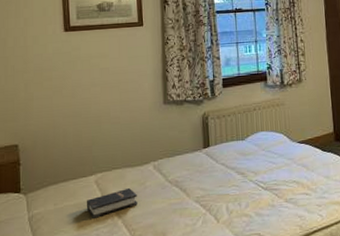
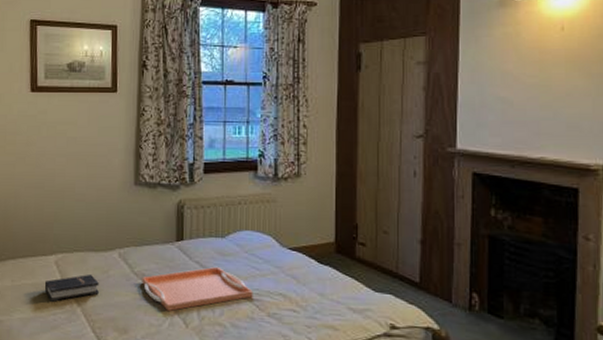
serving tray: none [175,165,272,210] -> present [142,266,253,311]

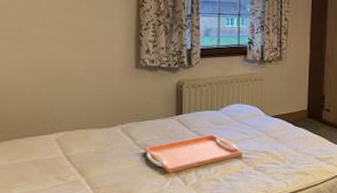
hardback book: present [45,274,99,302] -> none [47,148,102,176]

